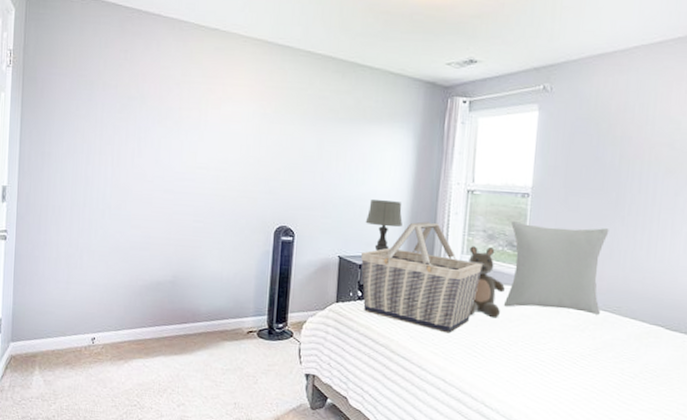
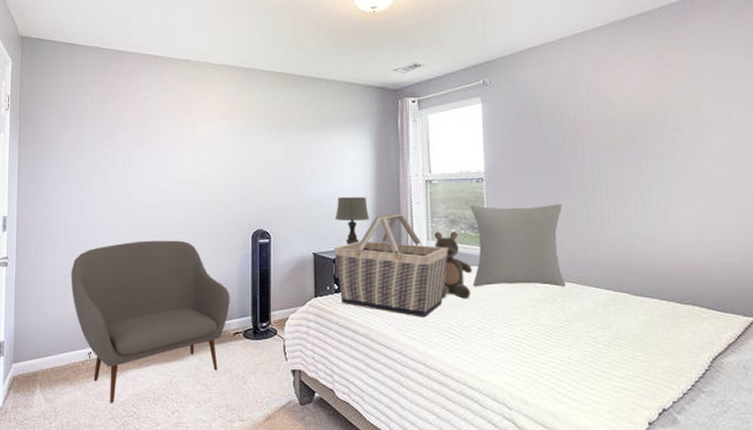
armchair: none [75,226,246,391] -> present [71,240,230,403]

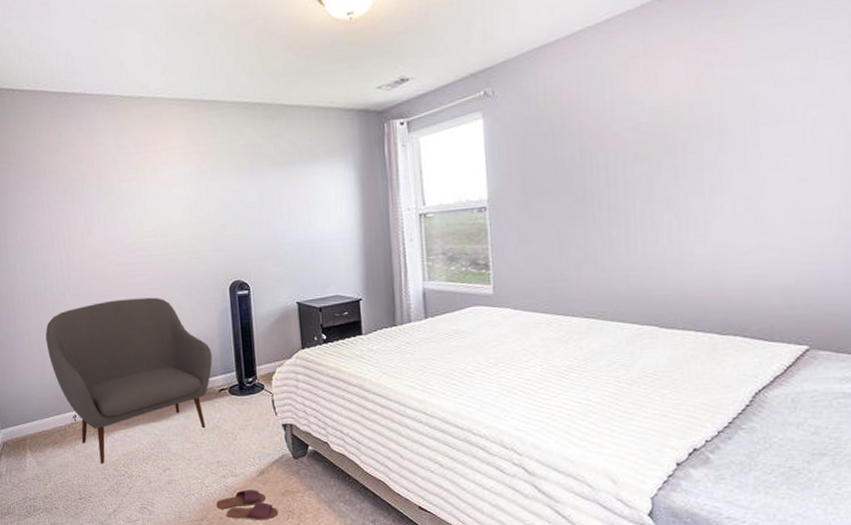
basket: present [334,213,448,318] -> none [320,253,448,365]
table lamp: present [335,197,369,245] -> none [318,237,357,291]
stuffed bear: present [434,232,473,299] -> none [431,269,476,344]
pillow: present [470,204,566,287] -> none [472,230,583,329]

